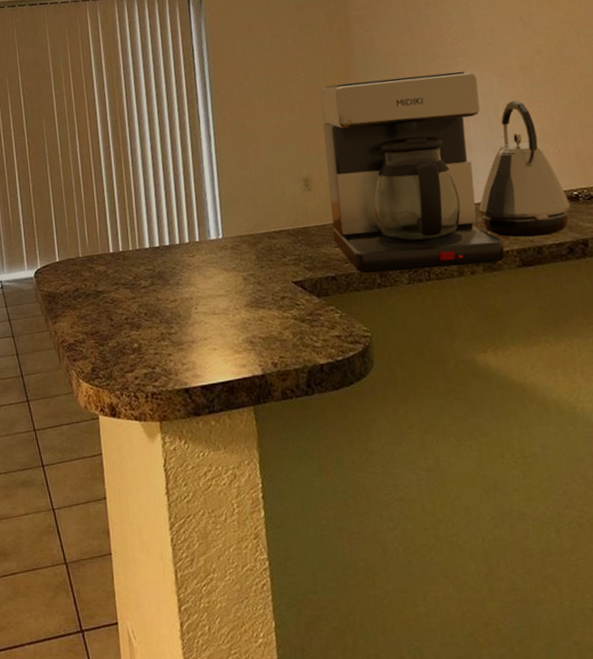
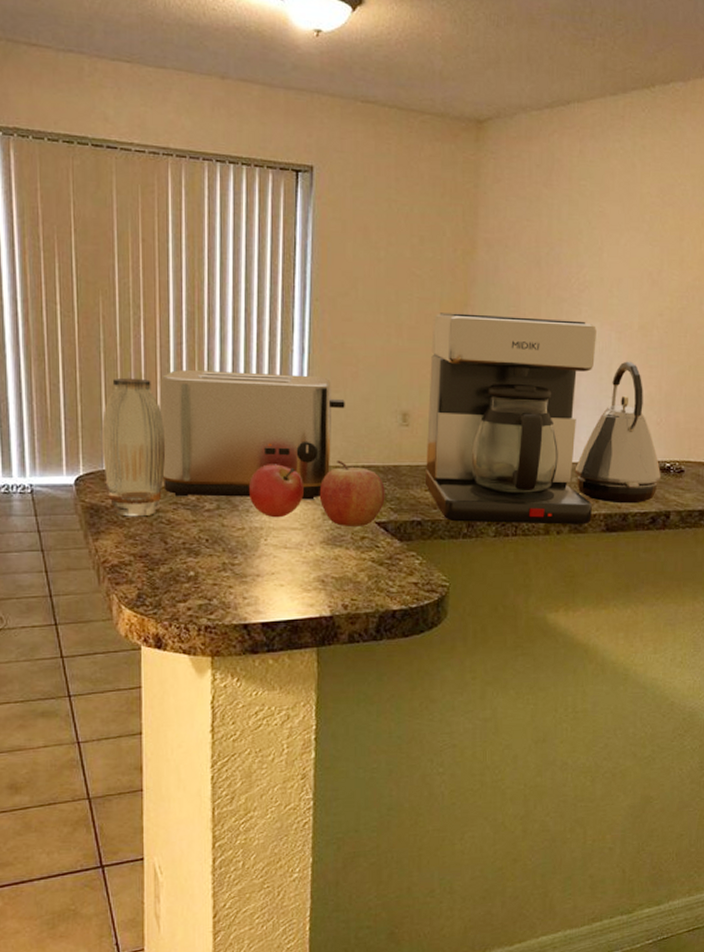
vase: none [52,181,105,300] -> present [101,377,166,517]
toaster: none [94,158,252,278] -> present [159,370,345,500]
fruit: none [176,239,225,288] -> present [248,464,305,518]
fruit: none [238,229,299,289] -> present [319,460,385,526]

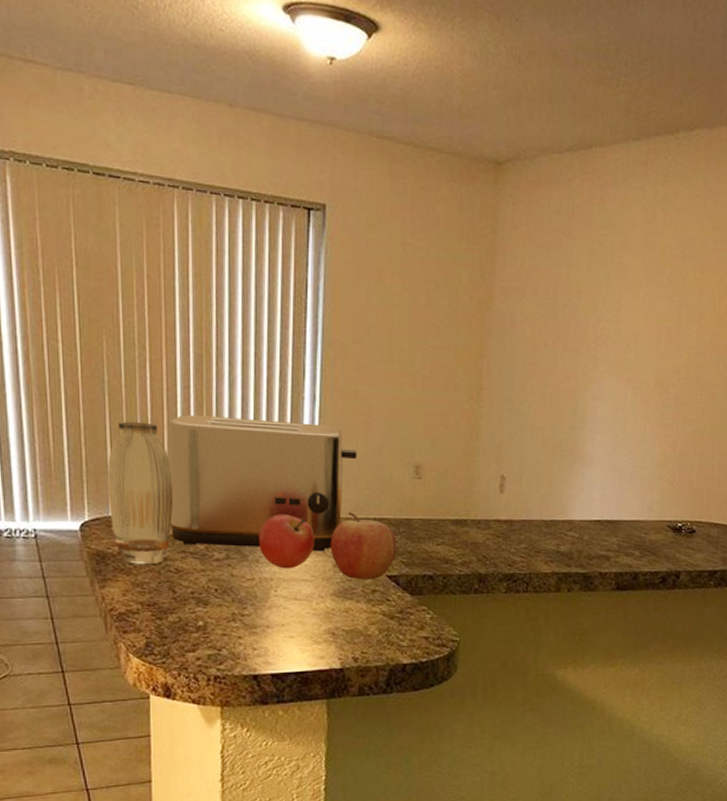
coffee maker: present [424,312,596,525] -> none [436,363,613,582]
kettle: present [574,361,662,504] -> none [587,418,673,563]

